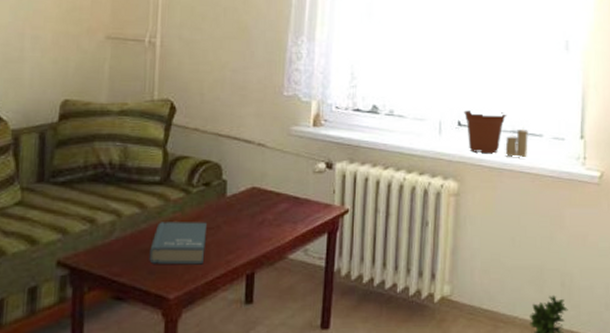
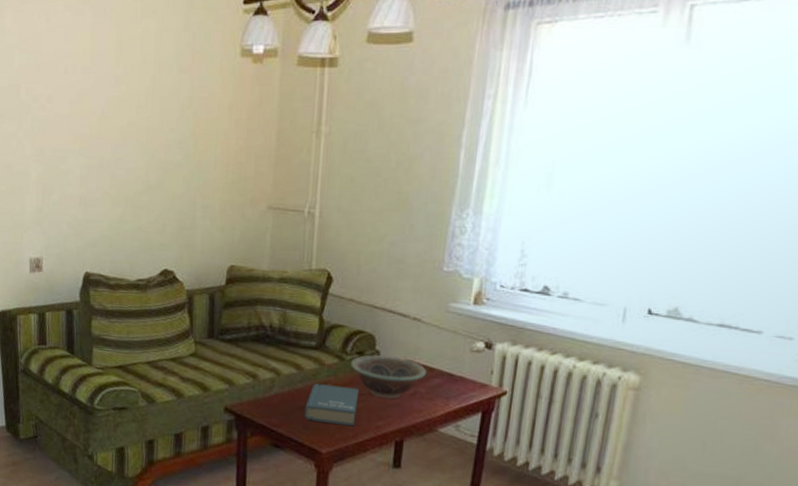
decorative bowl: none [198,183,274,230] -> present [351,354,427,399]
flower pot: present [464,110,507,154] -> none [657,297,716,349]
candle: present [505,126,528,157] -> none [706,319,742,355]

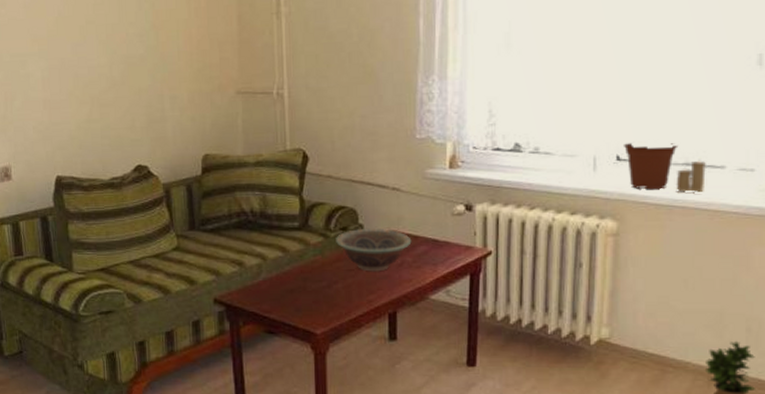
book: present [304,383,358,427] -> none [295,264,347,304]
flower pot: none [657,297,716,349] -> present [624,143,679,190]
candle: none [706,319,742,355] -> present [676,157,706,192]

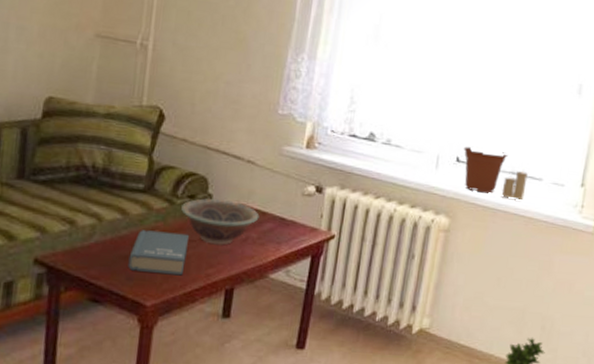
book: none [295,264,347,304] -> present [128,230,189,276]

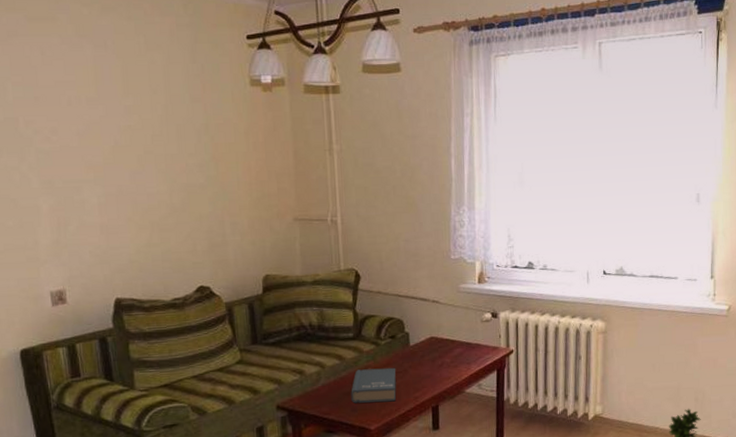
decorative bowl: present [181,197,260,245] -> none [386,335,450,373]
flower pot: present [464,146,508,194] -> none [608,260,646,297]
candle: present [501,168,528,200] -> none [645,271,665,298]

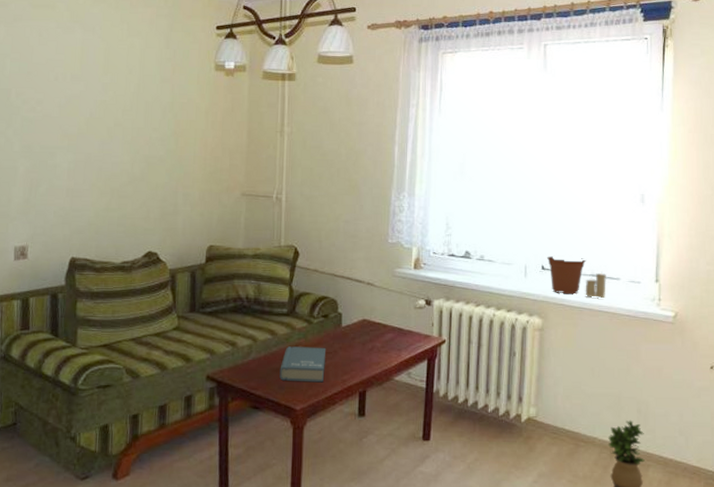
flower pot: none [608,260,646,297] -> present [547,256,587,295]
candle: none [645,271,665,298] -> present [585,270,606,298]

